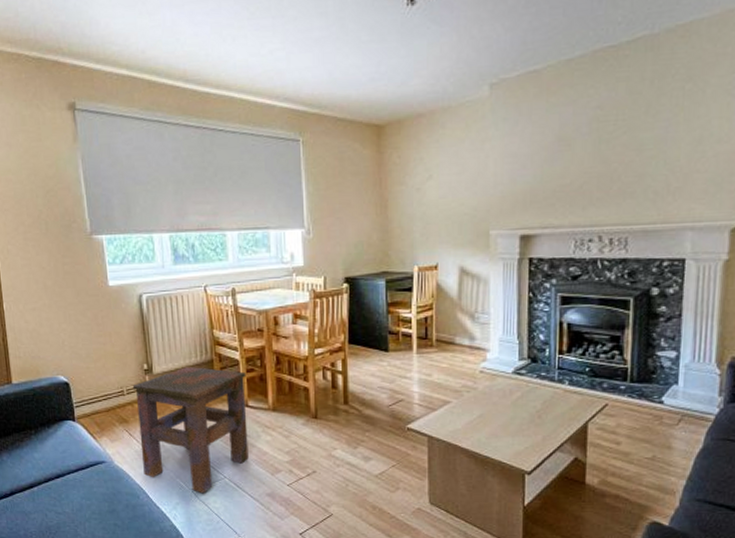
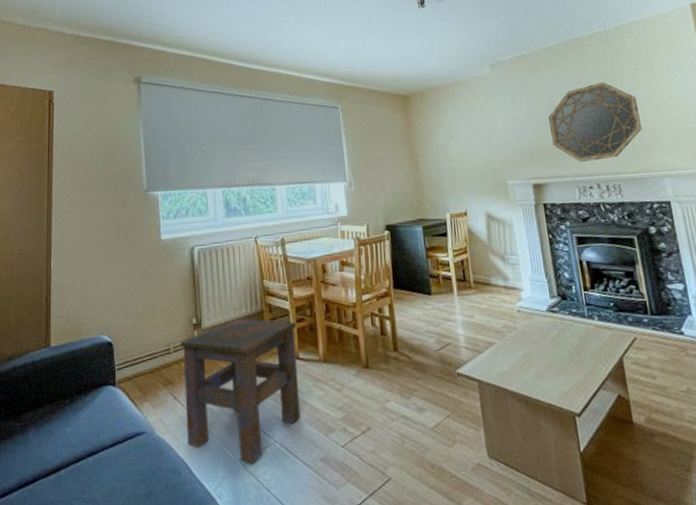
home mirror: none [553,107,674,211] -> present [549,82,642,163]

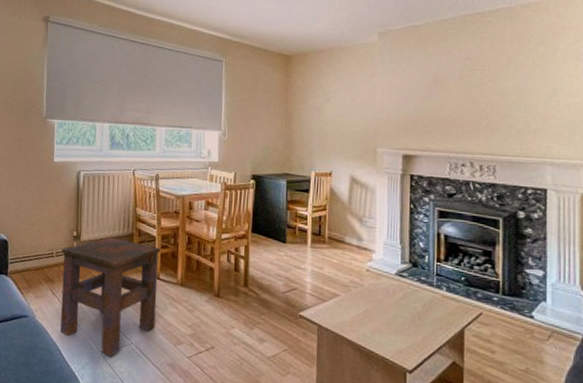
home mirror: present [549,82,642,163] -> none [431,61,531,140]

